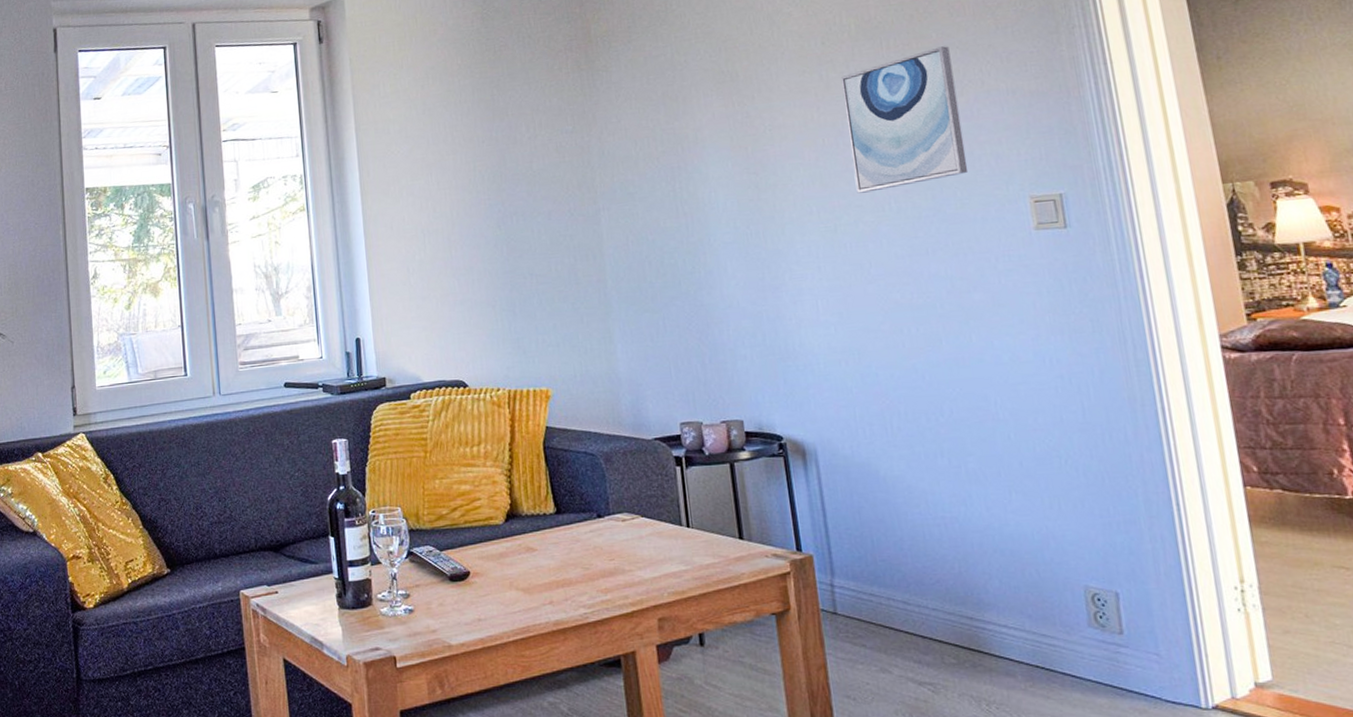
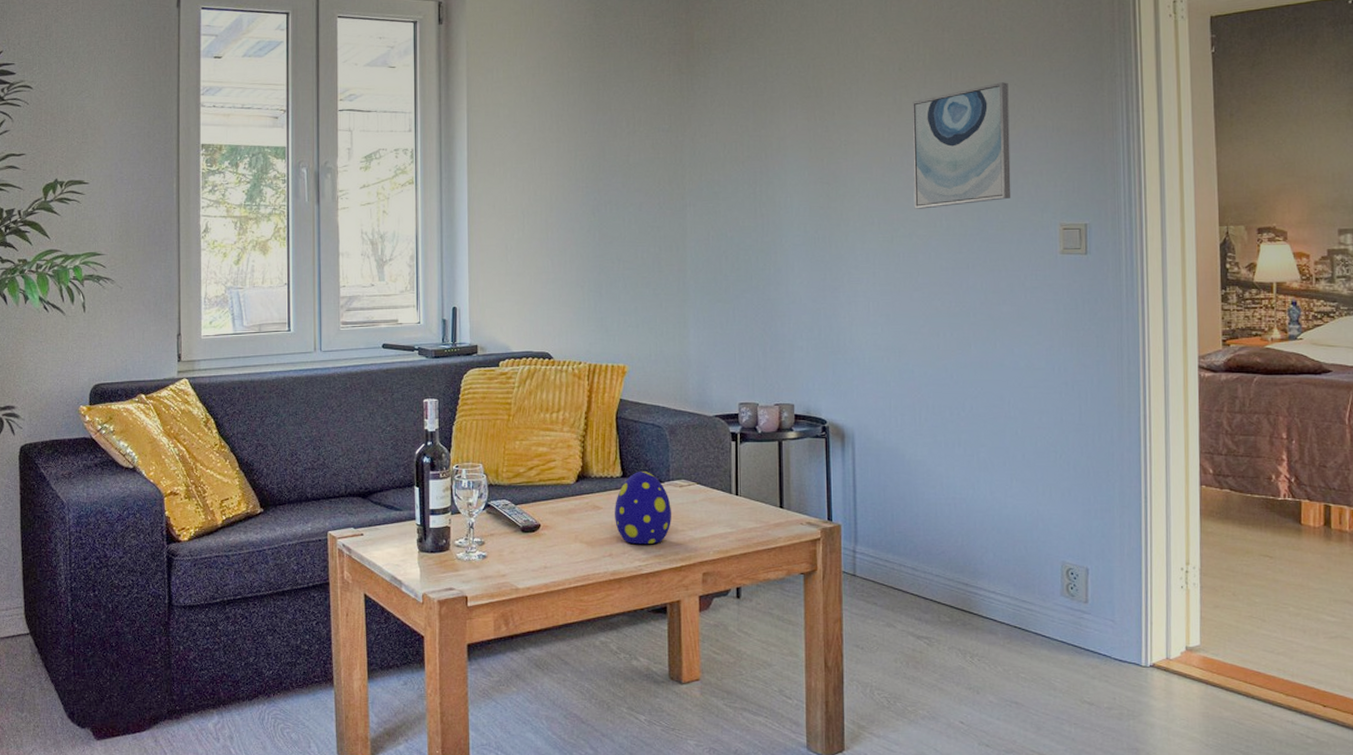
decorative egg: none [551,506,617,589] -> present [615,472,671,545]

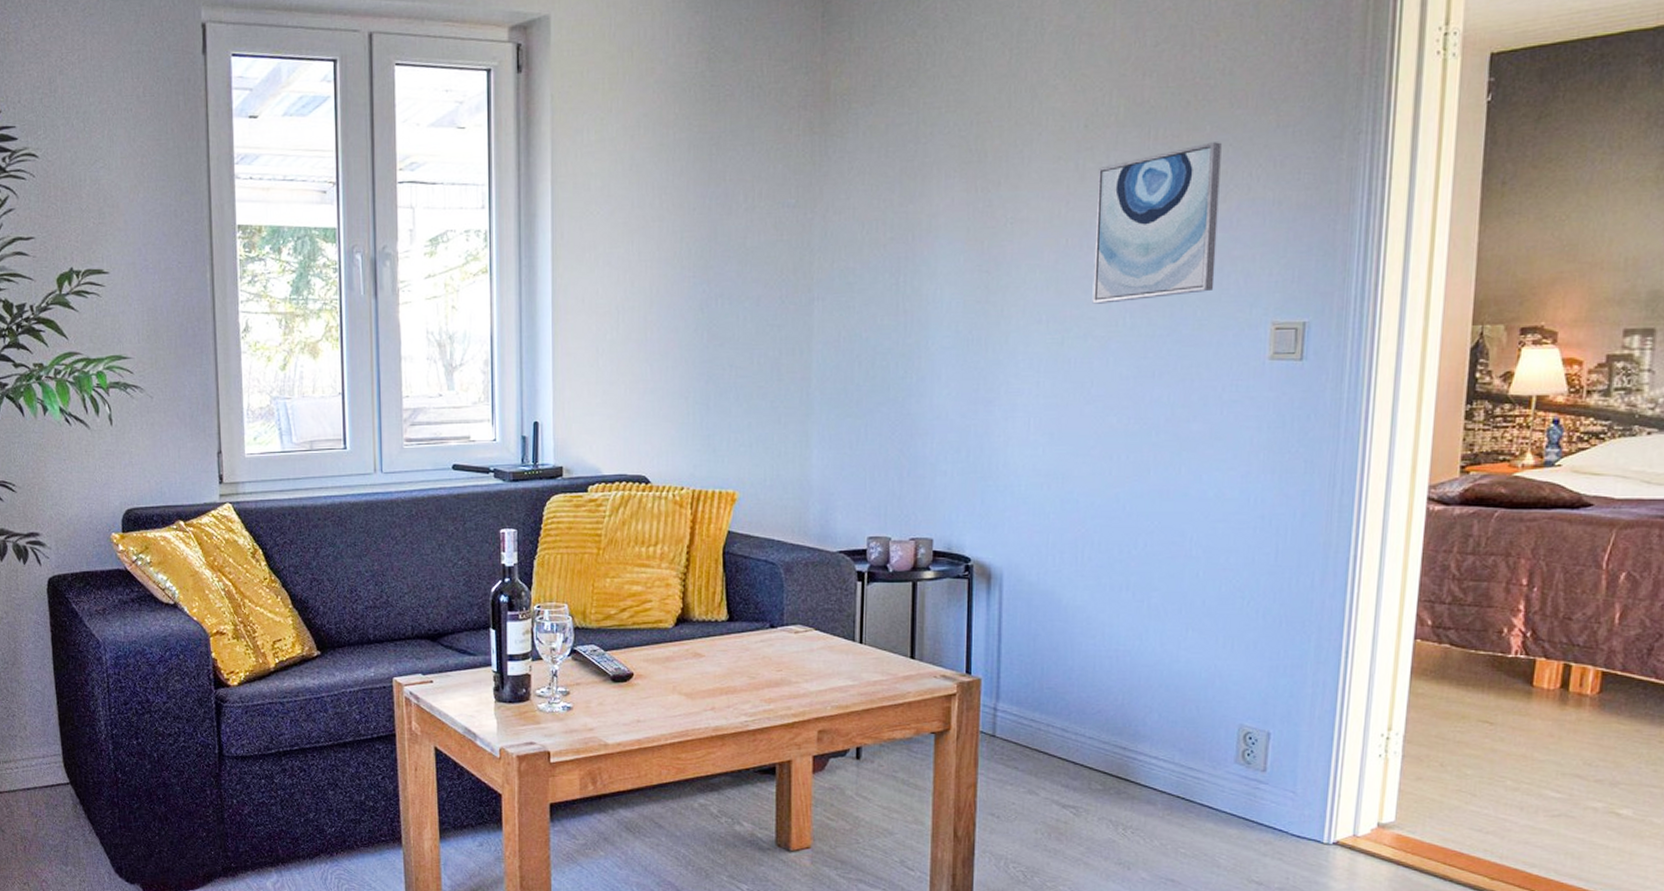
decorative egg: present [615,472,671,545] -> none [719,615,784,698]

